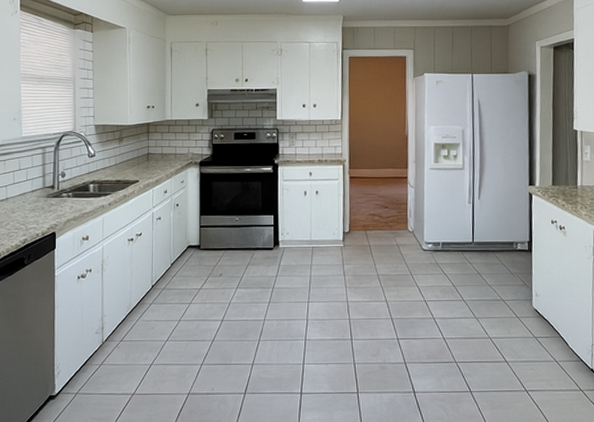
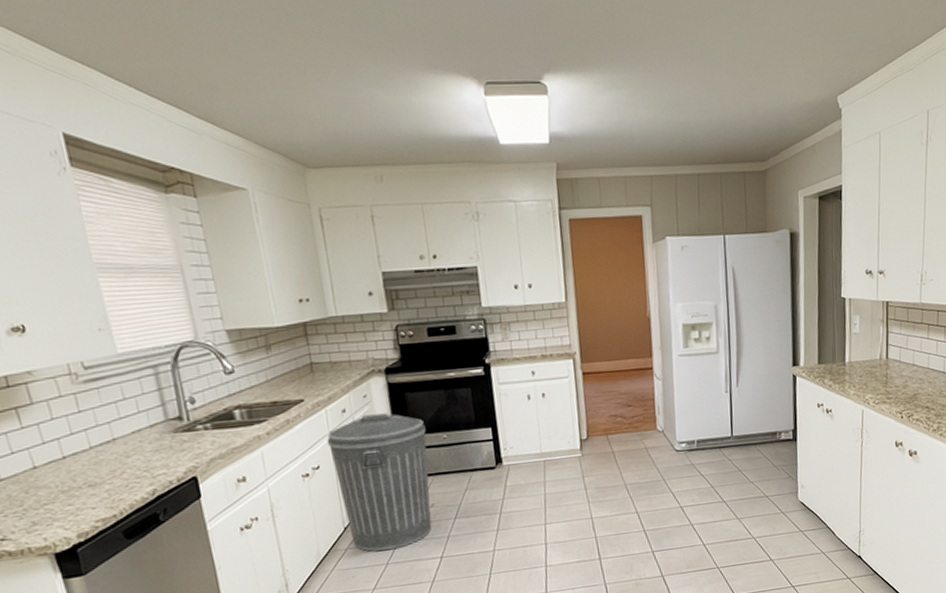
trash can: none [150,196,224,309] -> present [326,413,432,551]

